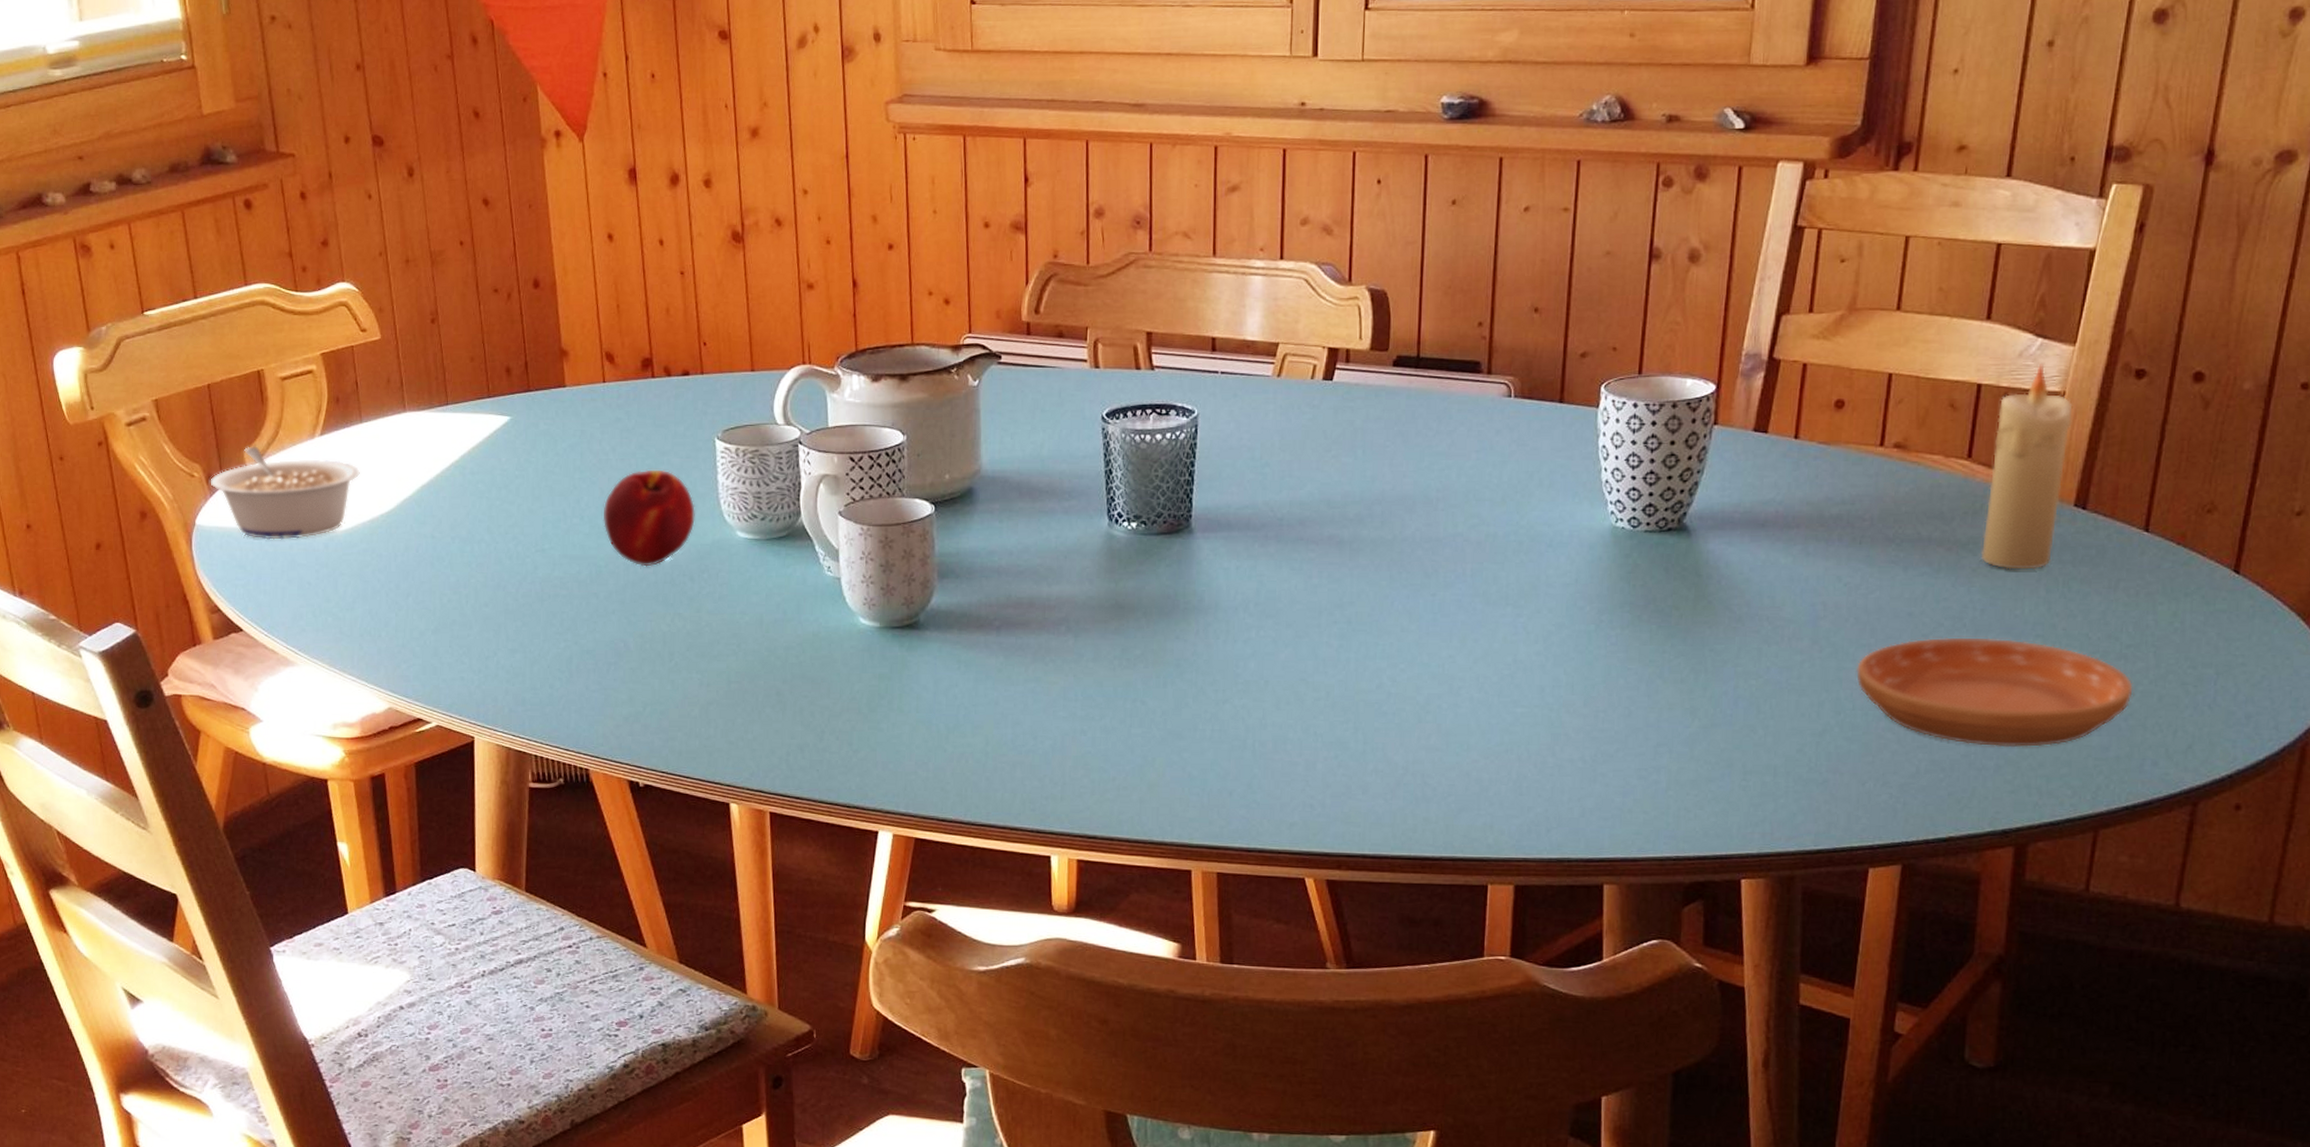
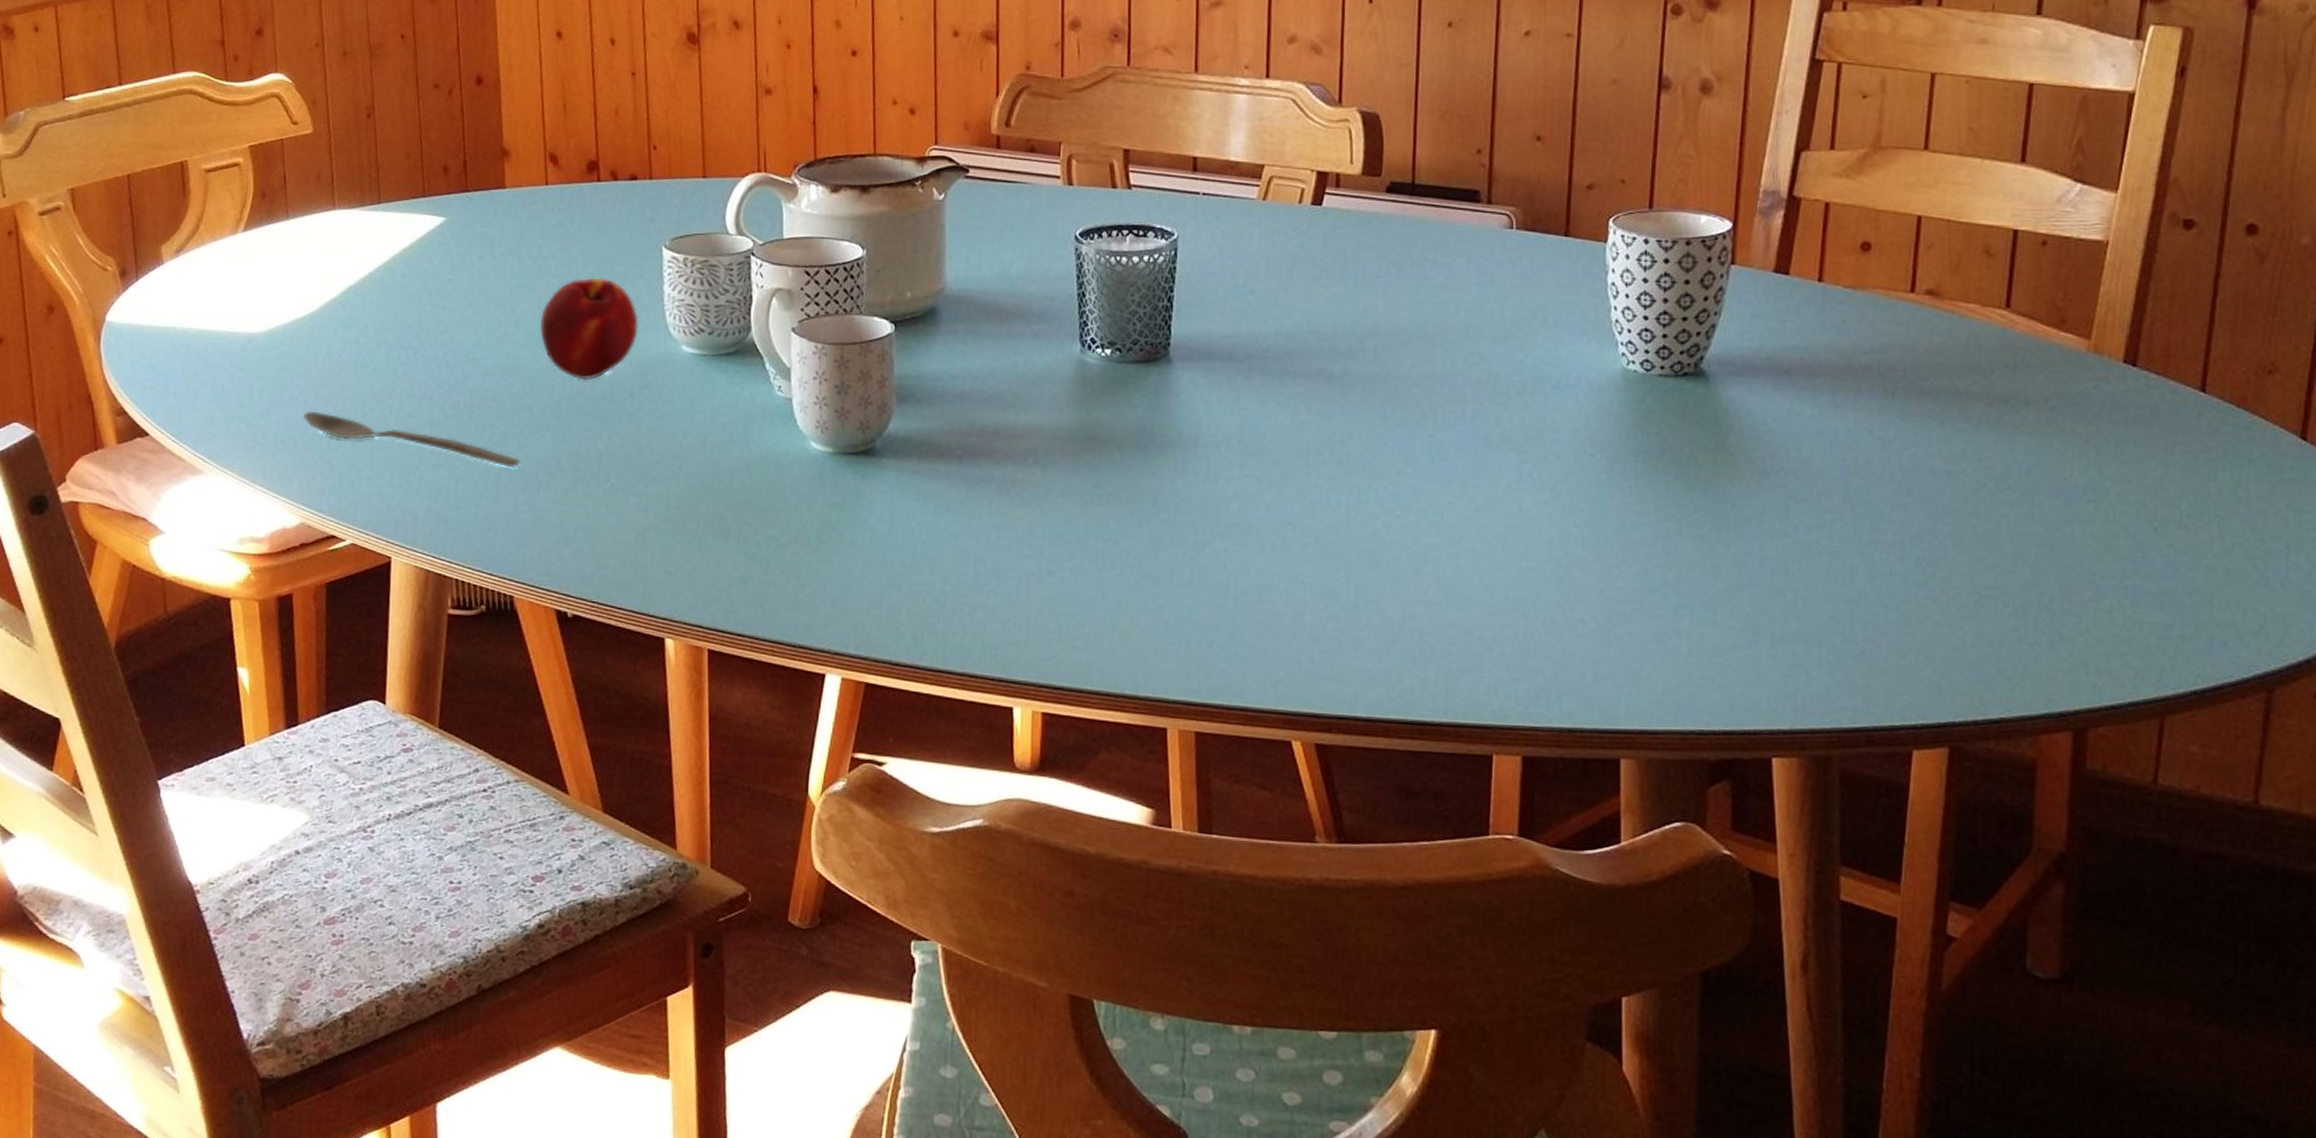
legume: present [210,446,360,540] -> none [123,240,283,340]
spoon: none [386,603,590,650] -> present [303,411,520,467]
saucer: present [1856,638,2133,747] -> none [1893,500,2196,622]
candle: present [1980,364,2073,570] -> none [2024,210,2117,430]

